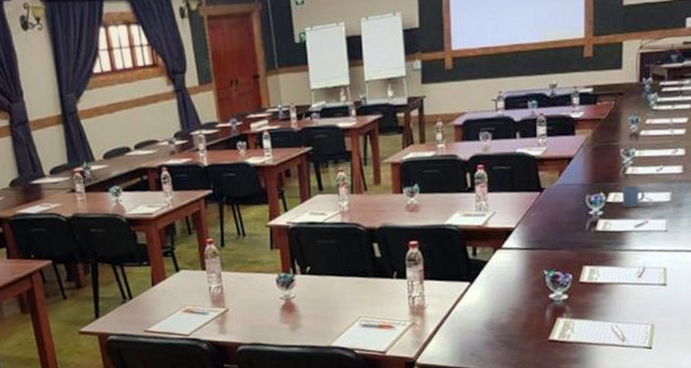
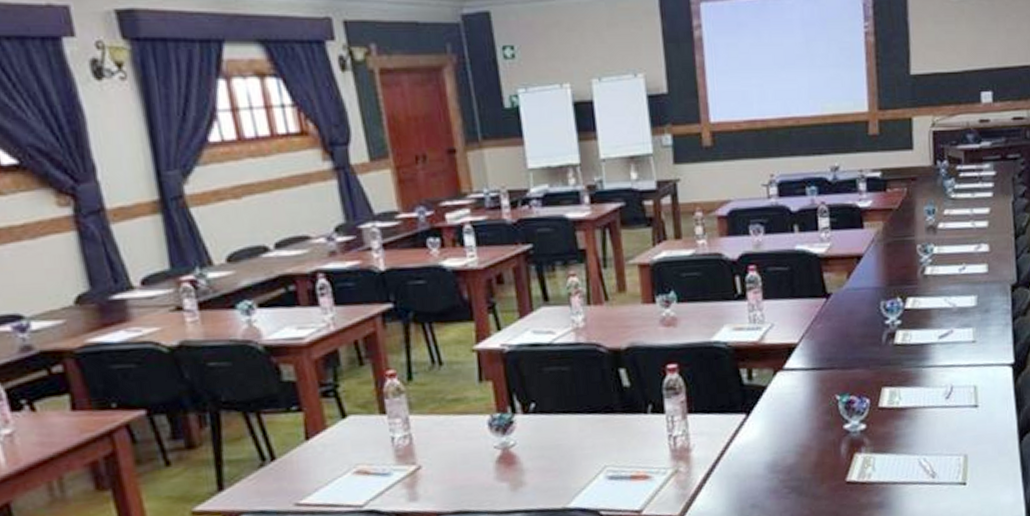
mug: present [622,185,645,208] -> none [922,288,948,316]

